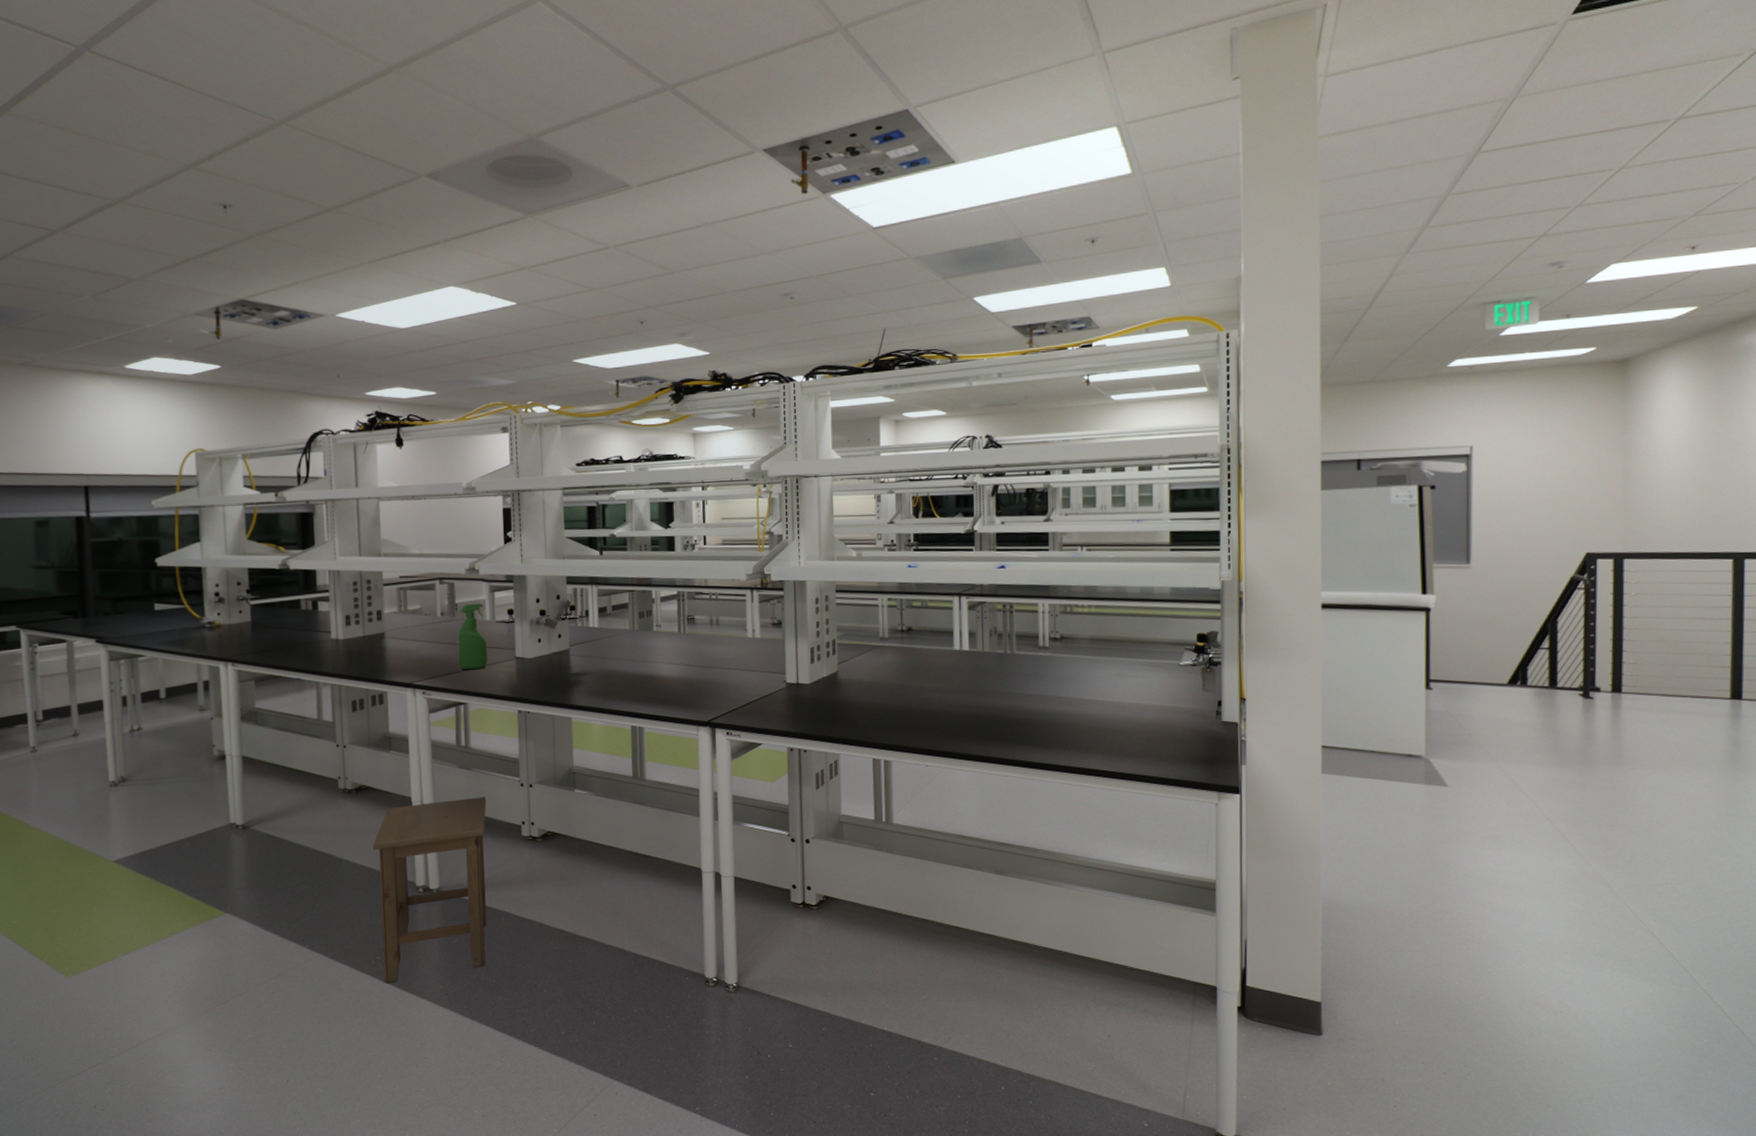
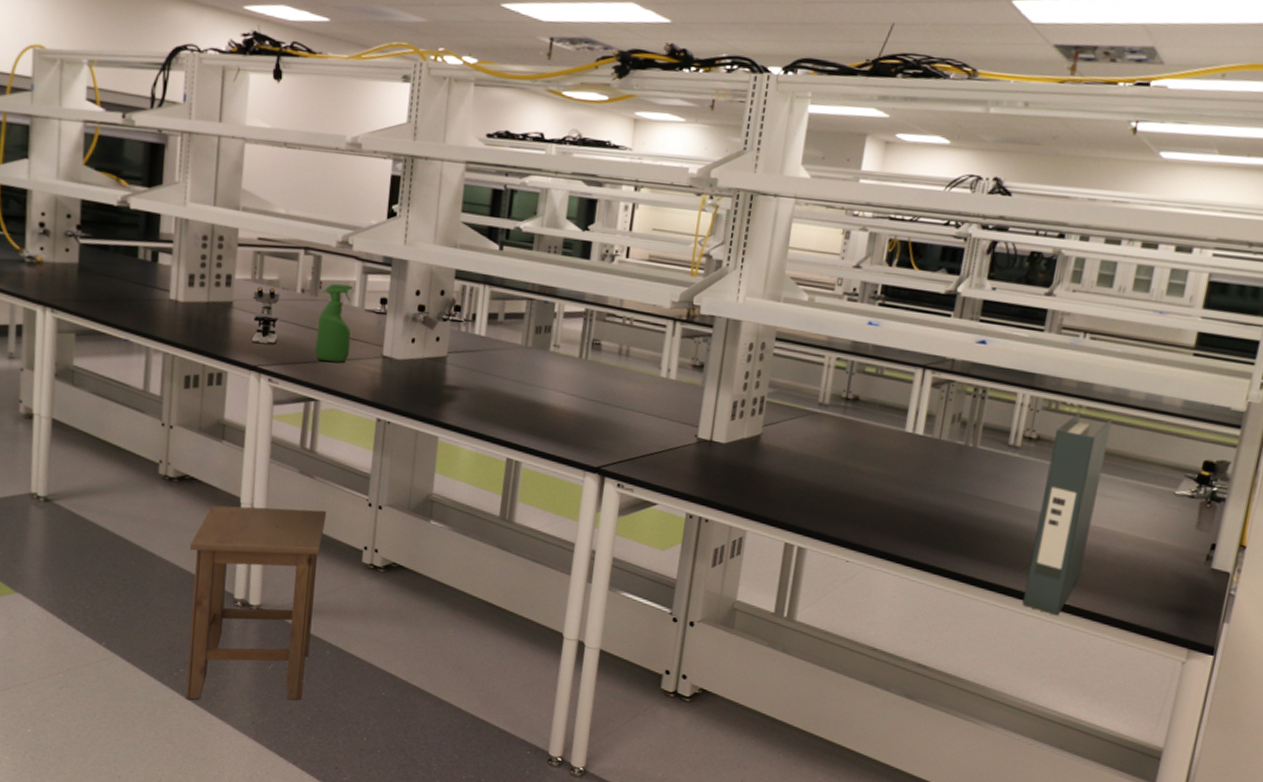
microscope: none [401,616,427,664] -> present [251,286,280,344]
binder: none [1074,611,1119,783] -> present [1022,412,1112,616]

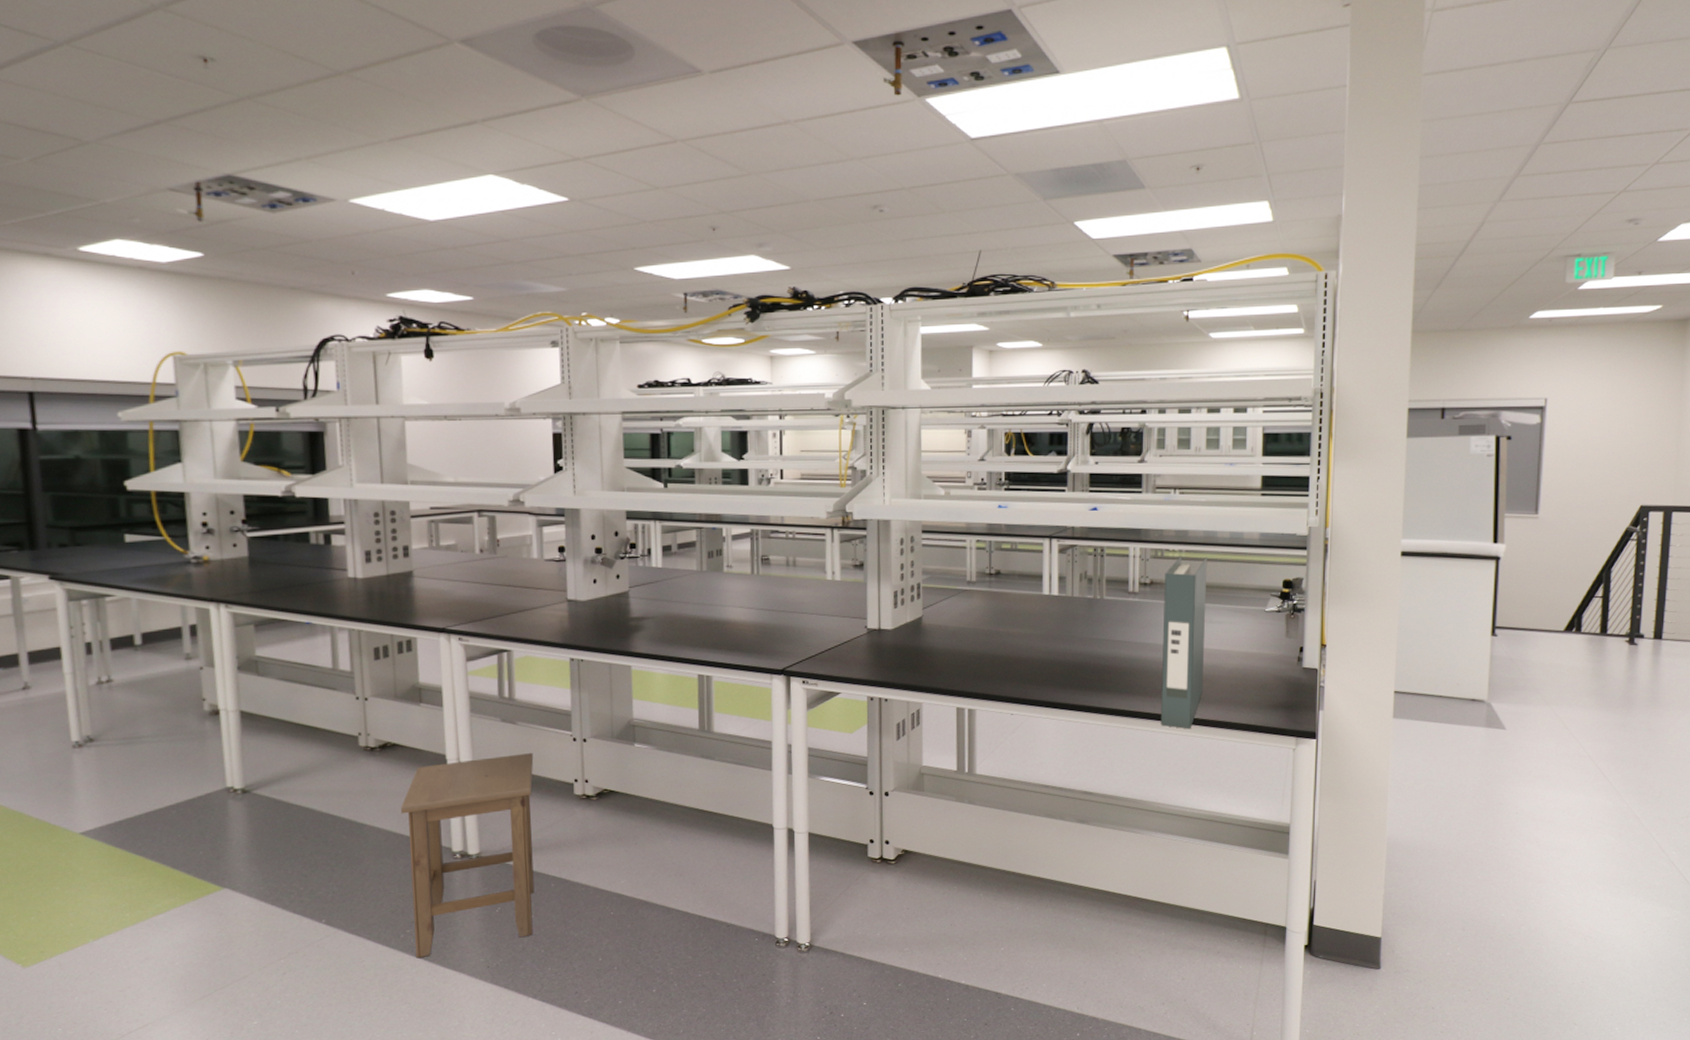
microscope: present [251,286,280,344] -> none [432,552,463,607]
spray bottle: present [315,283,353,363] -> none [500,539,536,614]

